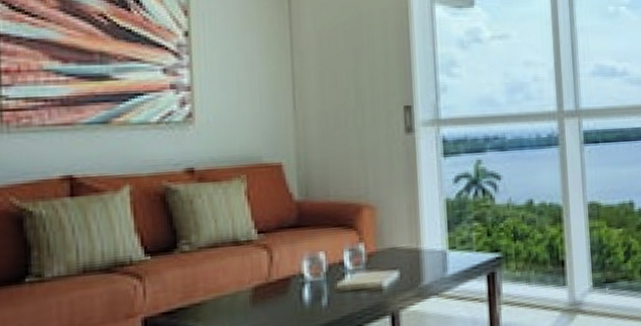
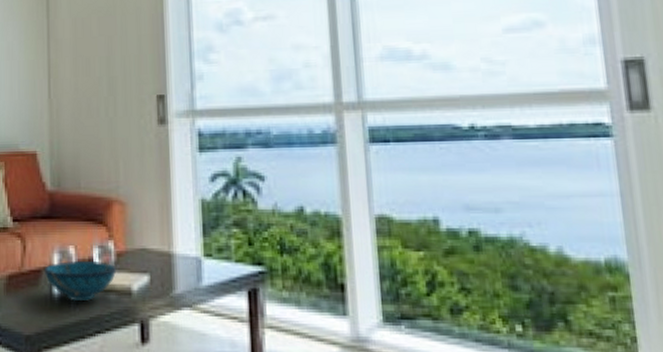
decorative bowl: none [293,263,368,304] -> present [44,260,117,302]

